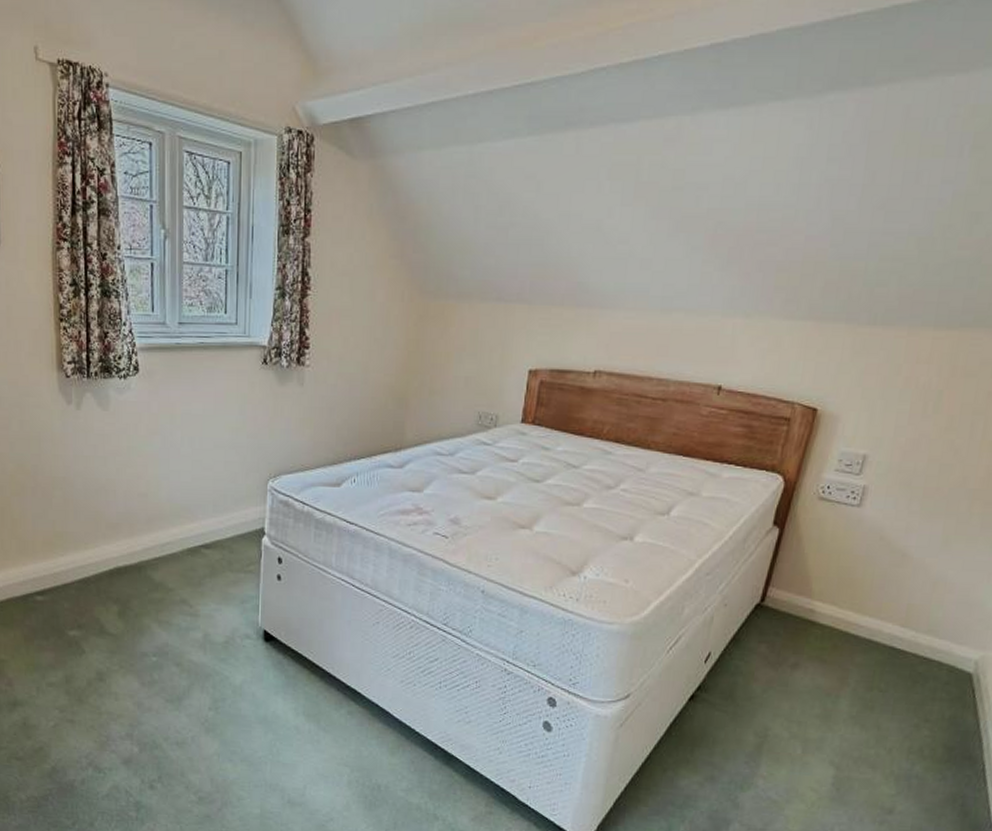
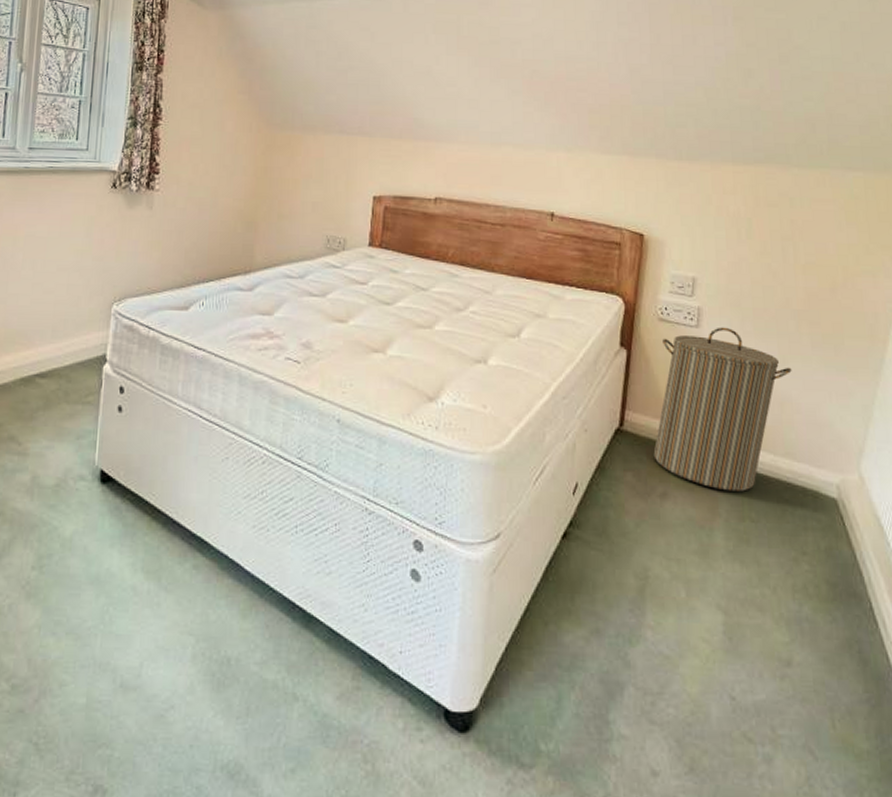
laundry hamper: none [791,506,954,664] -> present [653,327,792,492]

